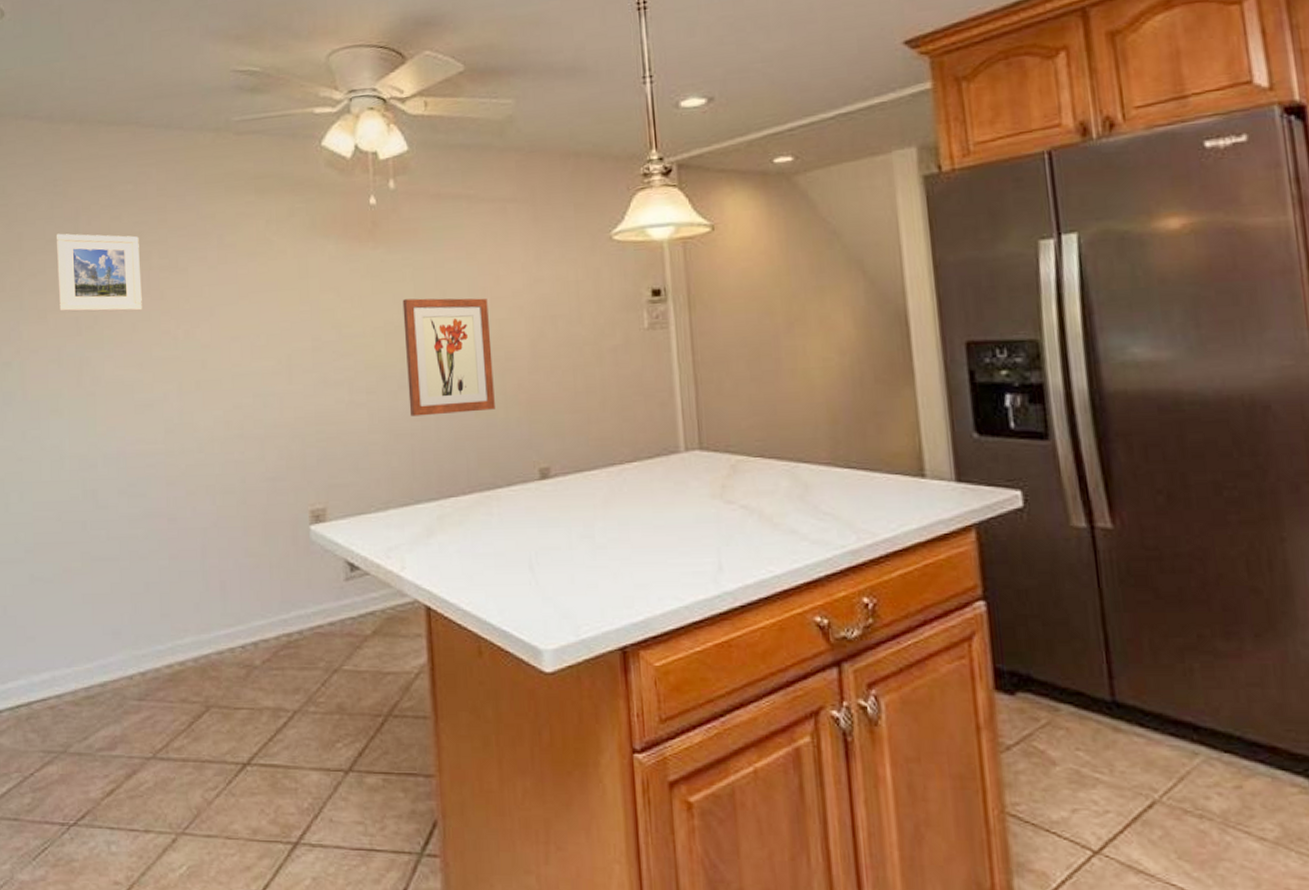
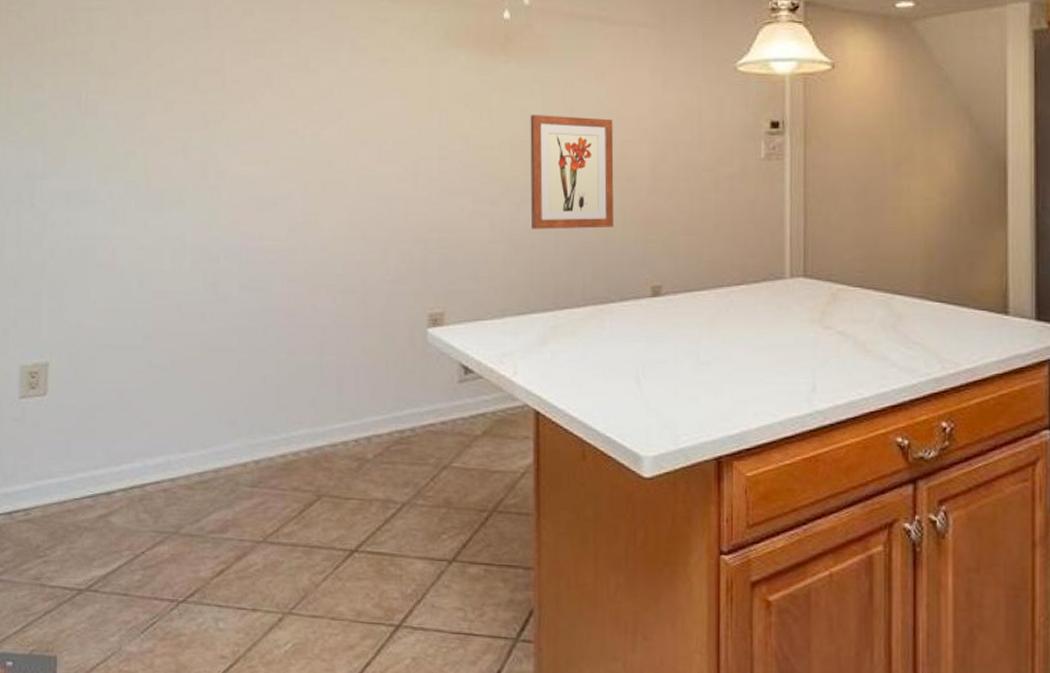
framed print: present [56,233,142,312] -> none [185,25,271,108]

